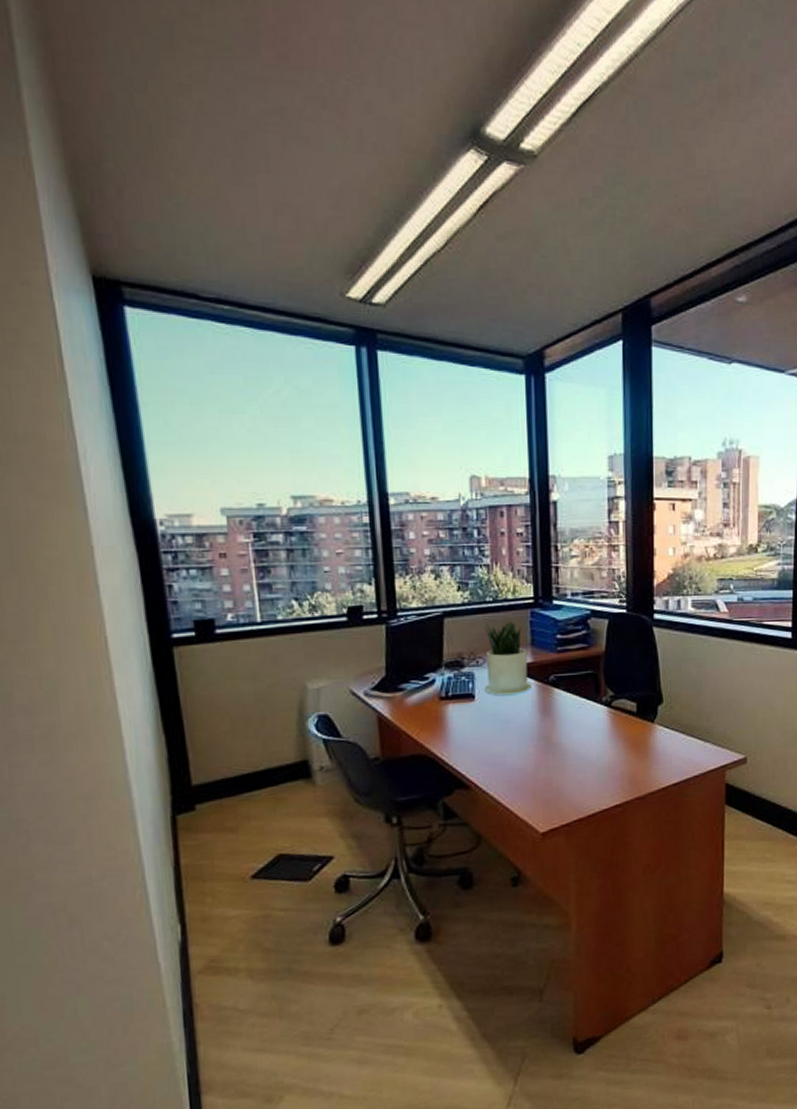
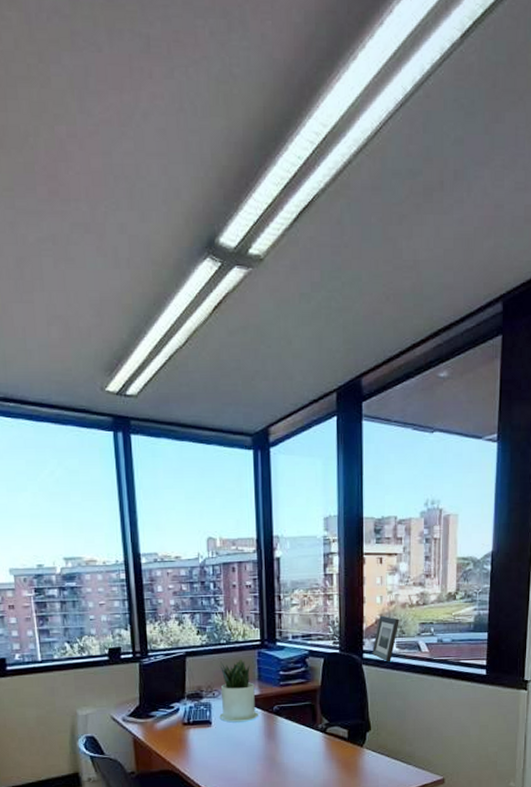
picture frame: none [664,570,695,624] -> present [372,615,399,662]

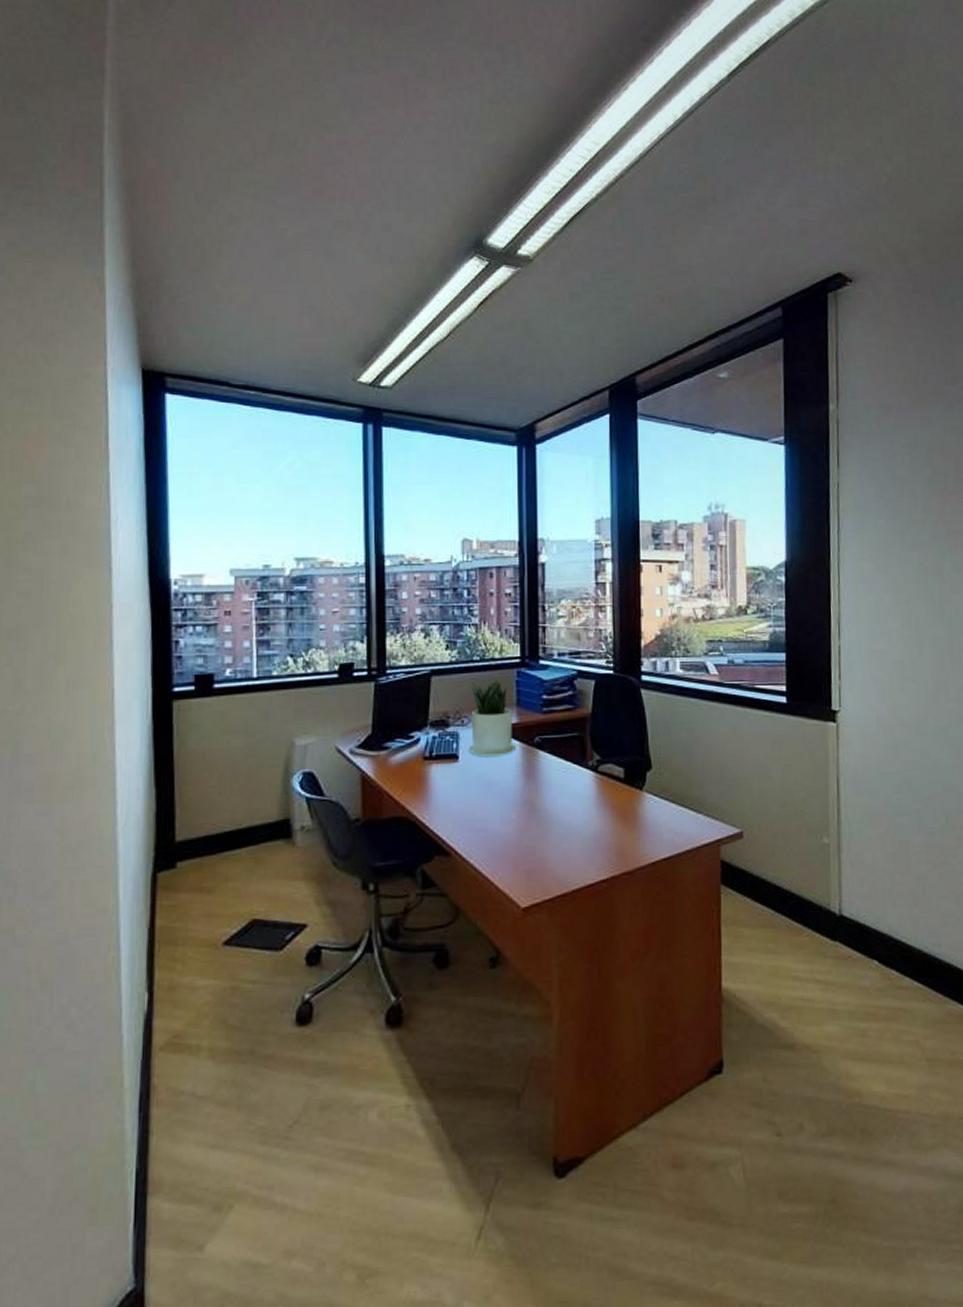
picture frame: present [372,615,399,662] -> none [652,631,683,686]

